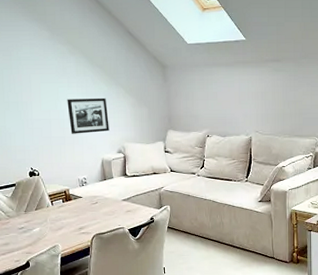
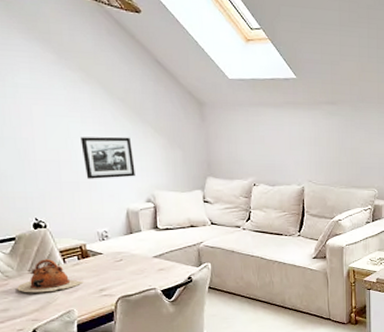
teapot: none [16,202,67,230] -> present [17,259,84,293]

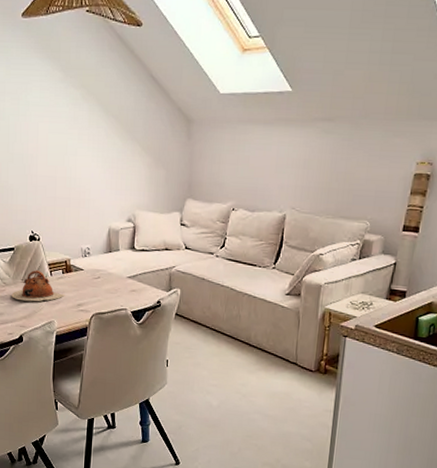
picture frame: present [80,137,135,179] -> none [75,154,121,196]

